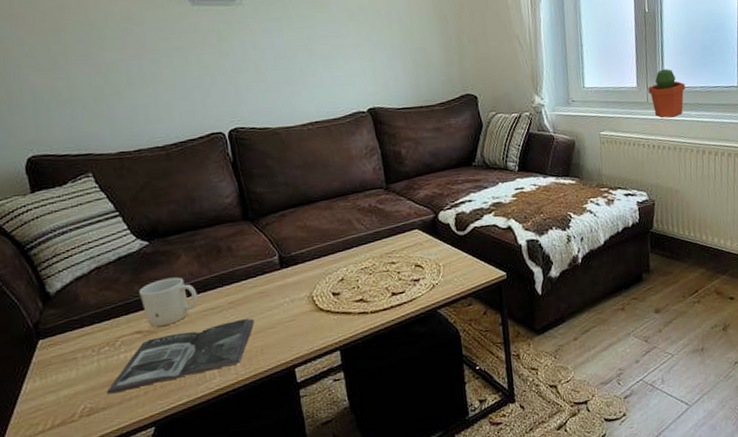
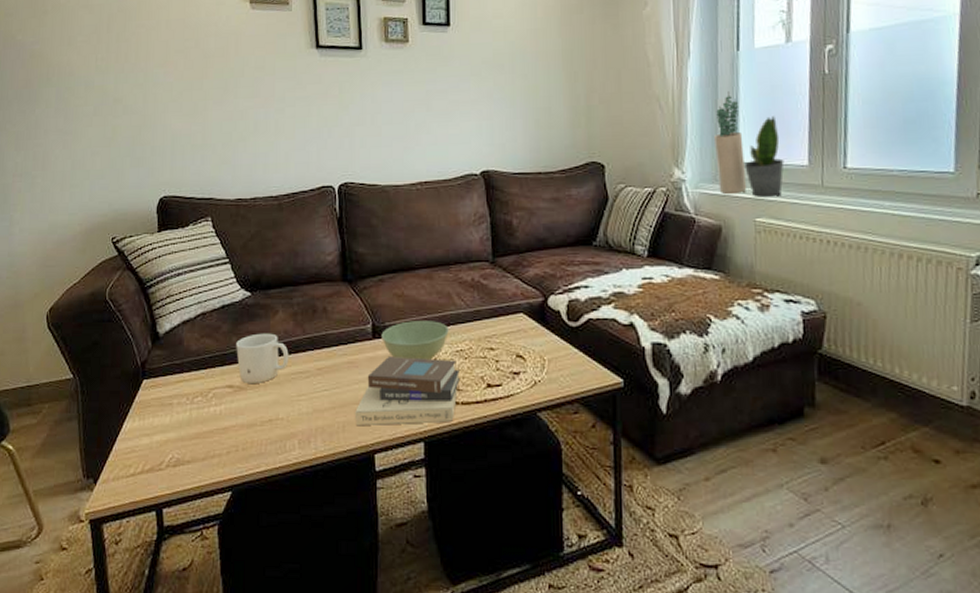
magazine: present [106,318,255,394] -> none [193,388,340,448]
books: none [271,277,367,348] -> present [355,355,460,426]
bowl: none [288,245,353,283] -> present [381,321,449,360]
vase: none [564,29,593,115] -> present [713,91,747,195]
potted plant: none [589,48,619,116] -> present [744,116,784,199]
succulent plant: present [648,69,686,119] -> none [824,145,877,208]

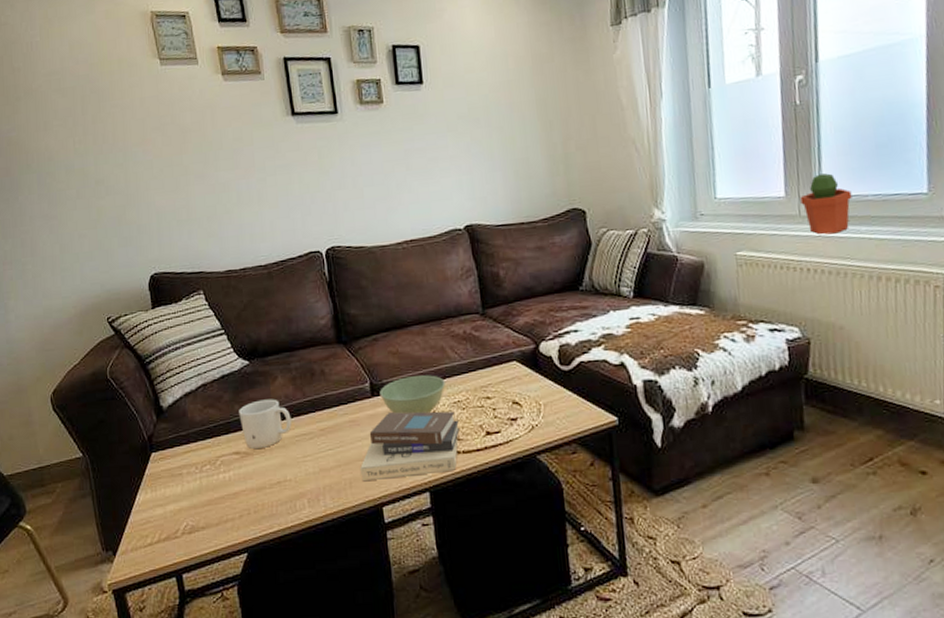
vase: present [713,91,747,195] -> none [690,129,727,232]
potted plant: present [744,116,784,199] -> none [722,150,761,233]
succulent plant: none [824,145,877,208] -> present [800,173,852,236]

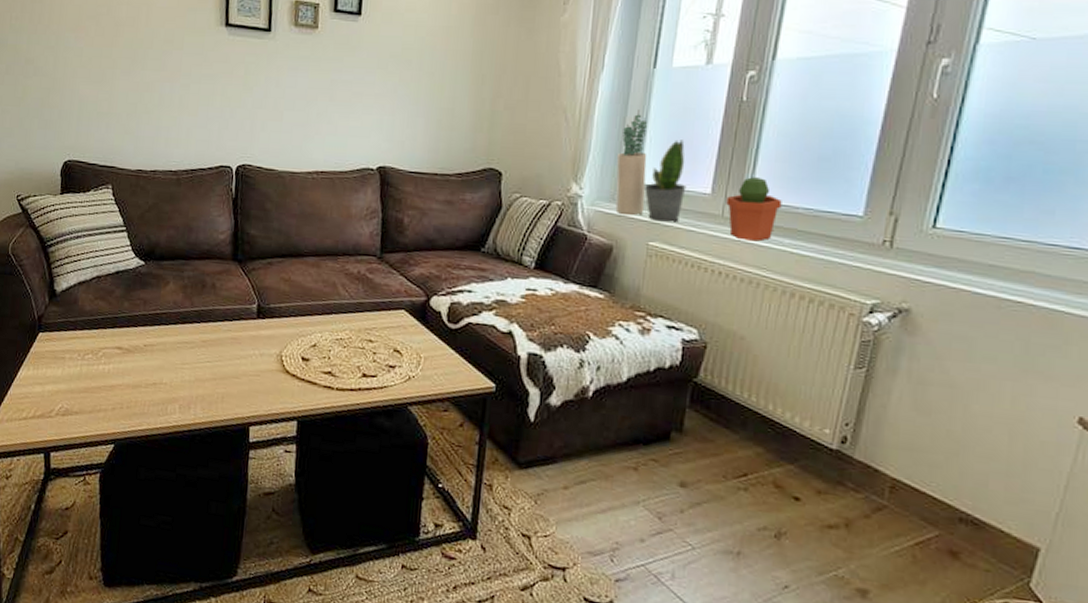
mug: present [239,399,292,450] -> none [127,301,177,349]
books: present [360,411,459,482] -> none [234,336,337,405]
bowl: present [379,375,445,414] -> none [265,305,331,345]
vase: none [690,129,727,232] -> present [615,110,648,216]
potted plant: none [722,150,761,233] -> present [644,139,687,224]

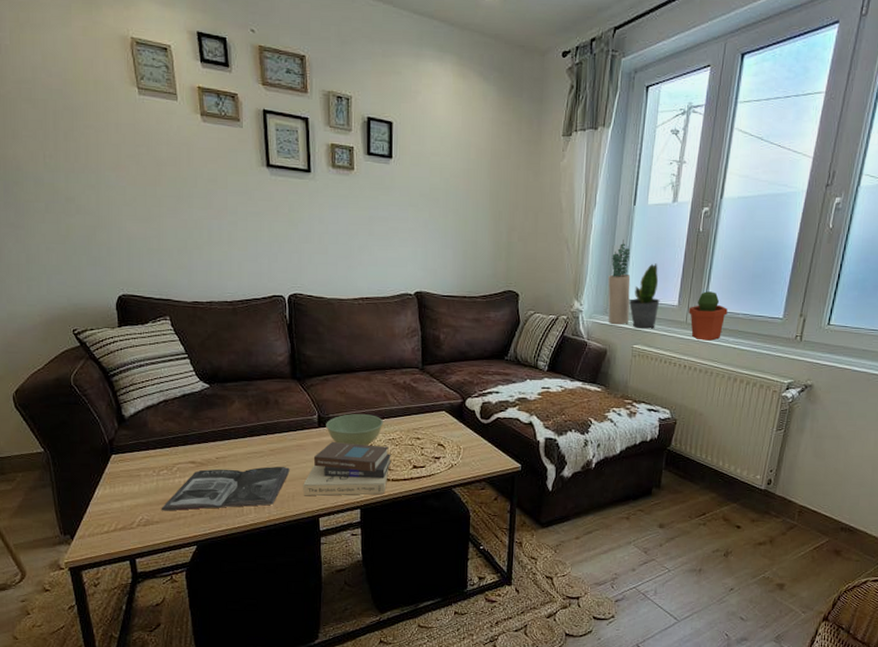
magazine: none [81,357,222,406] -> present [161,466,290,511]
books: none [234,336,337,405] -> present [303,441,391,496]
bowl: none [265,305,331,345] -> present [326,414,383,446]

